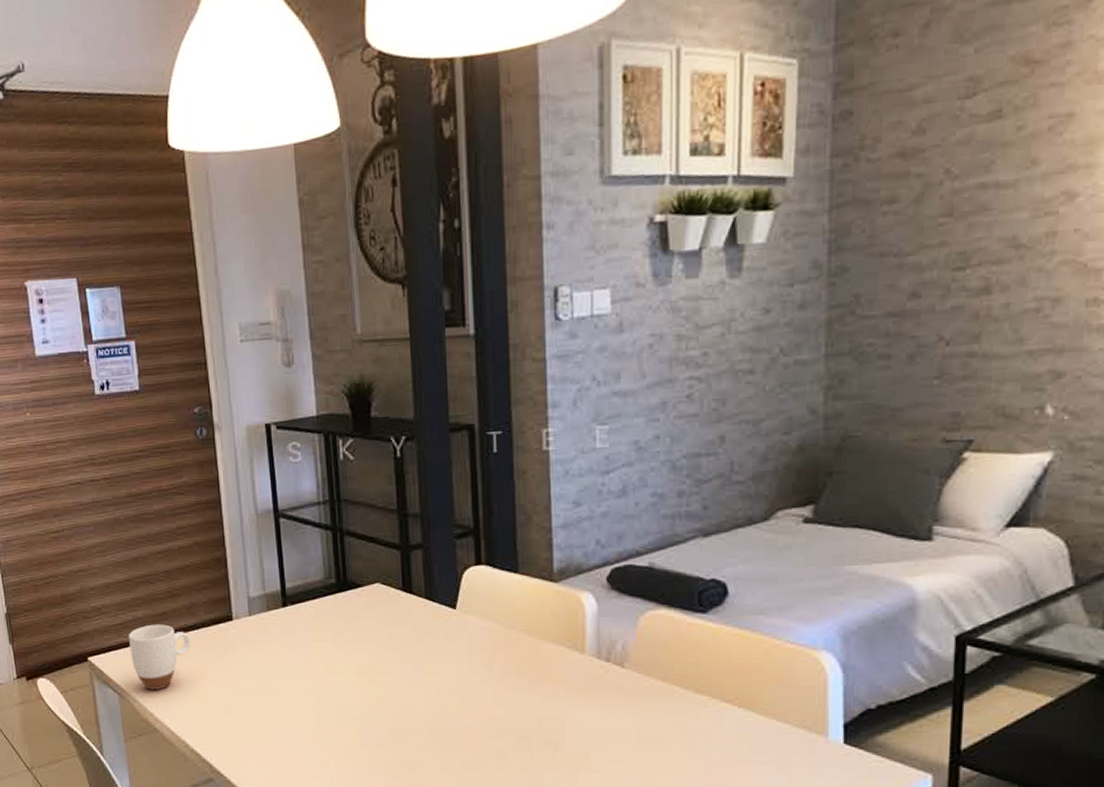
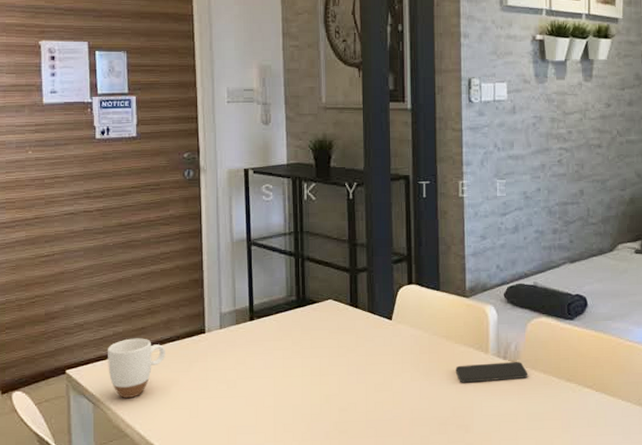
smartphone: none [540,665,640,689] -> present [455,362,528,383]

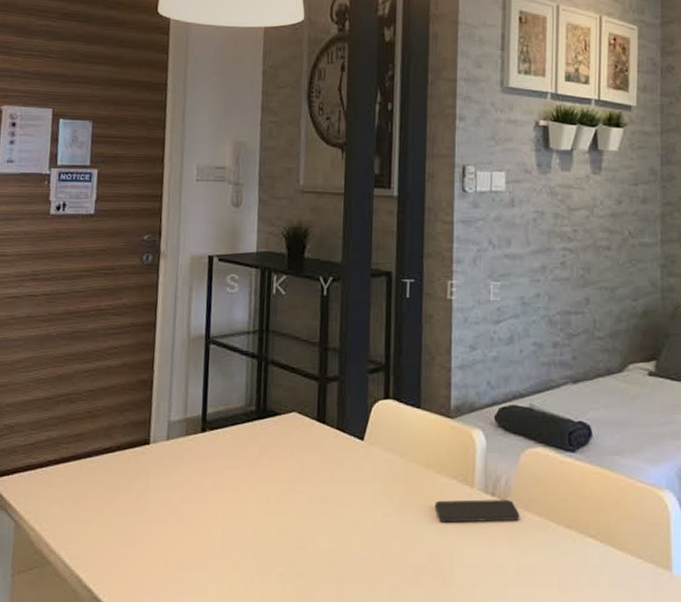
mug: present [108,338,165,398] -> none [36,446,103,517]

